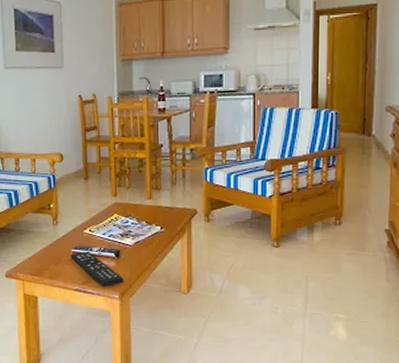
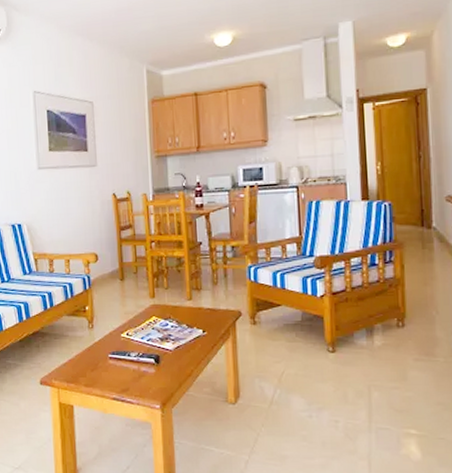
remote control: present [71,251,123,288] -> none [107,356,164,397]

